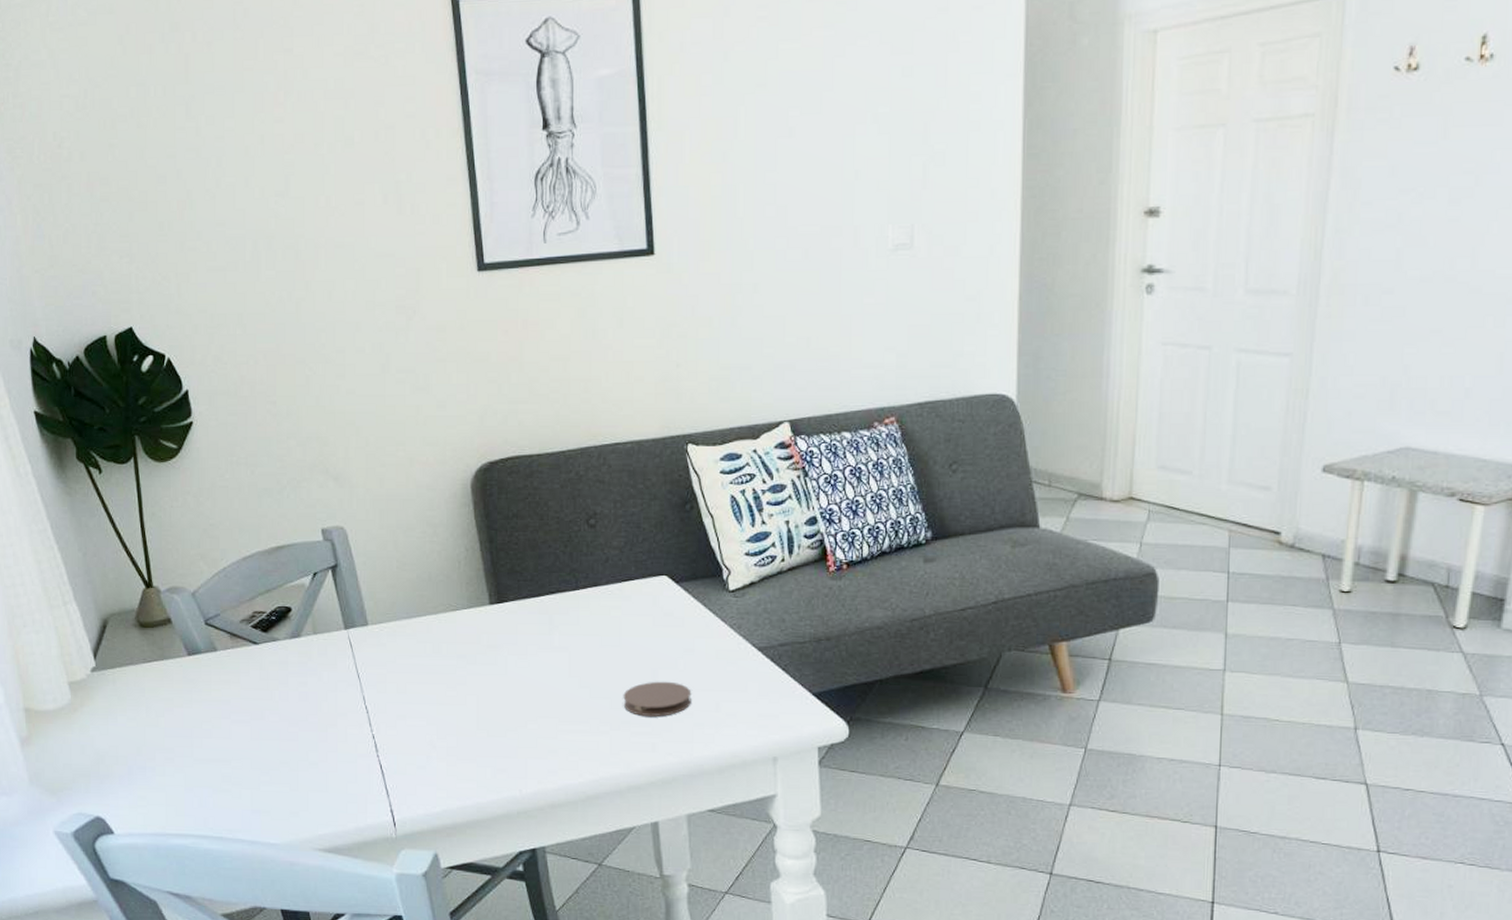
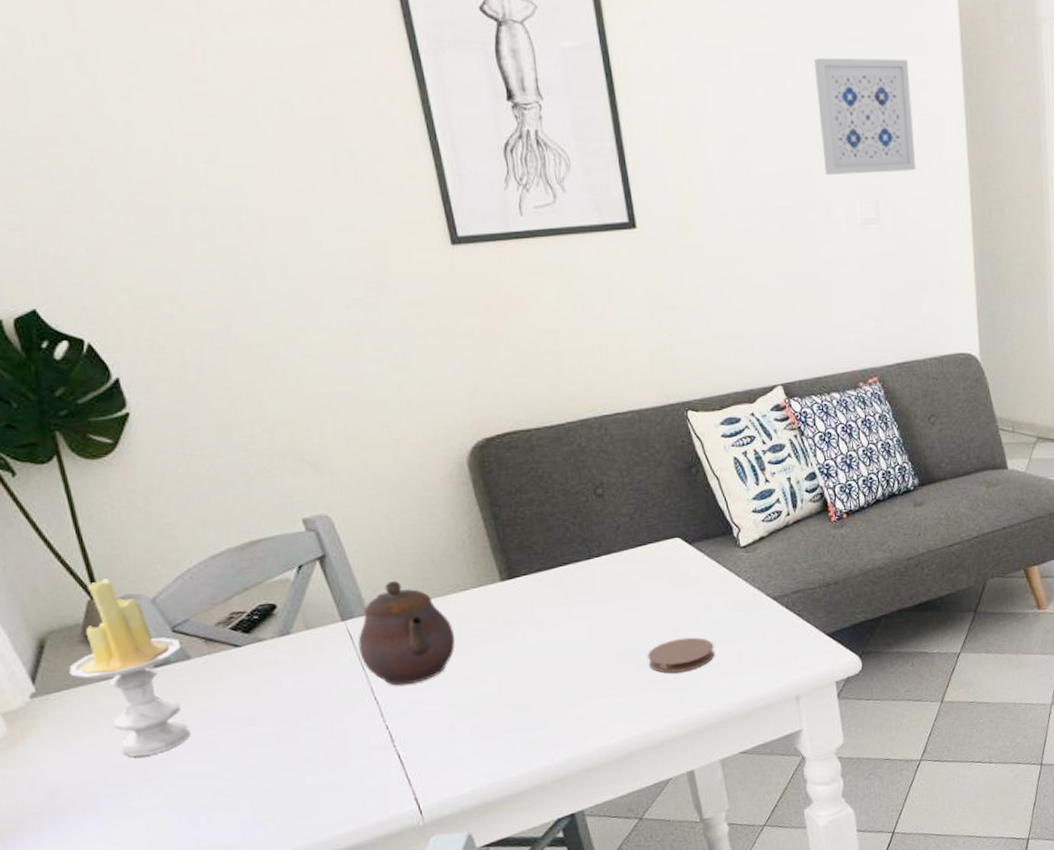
candle: none [122,571,211,736] -> present [69,579,191,757]
teapot: none [357,595,443,698] -> present [358,581,455,686]
wall art: none [855,69,962,199] -> present [813,58,917,176]

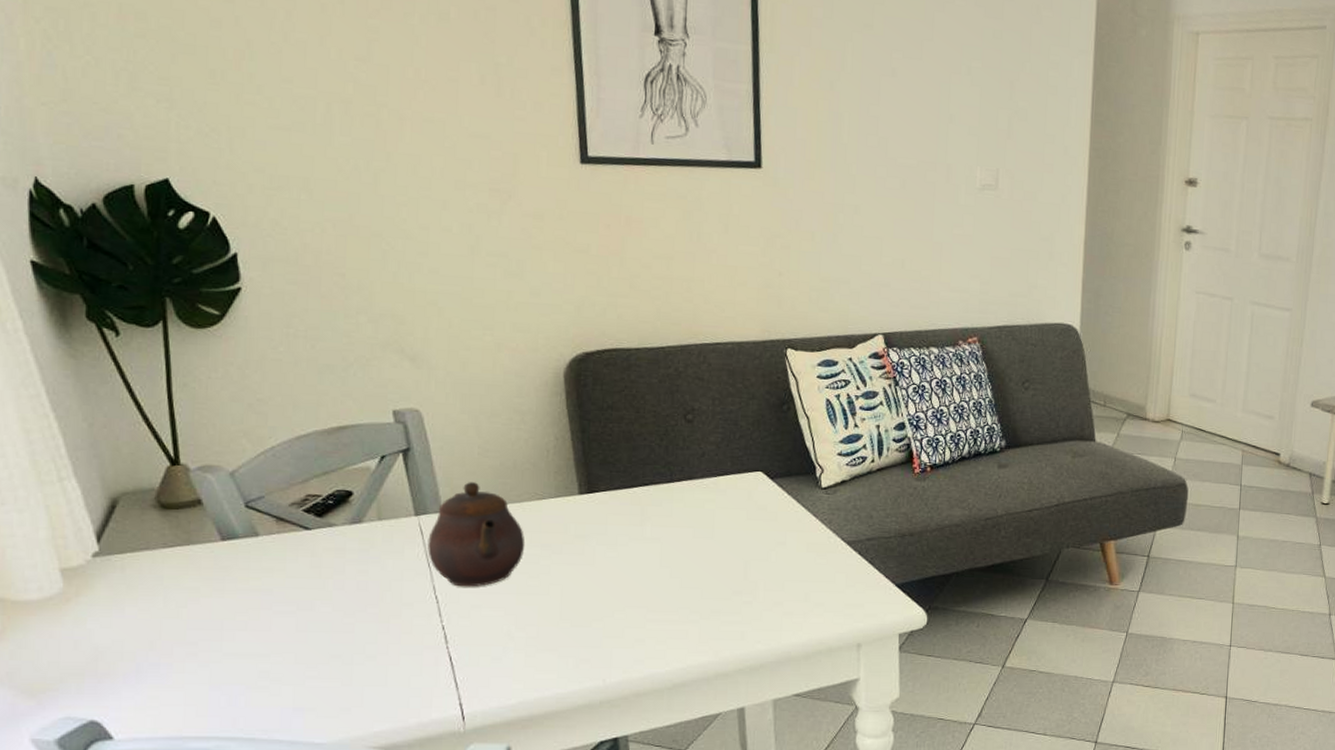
candle: present [69,579,191,757] -> none [136,447,252,629]
coaster: present [647,637,715,673] -> none [714,572,782,606]
wall art: present [813,58,917,176] -> none [950,29,1043,145]

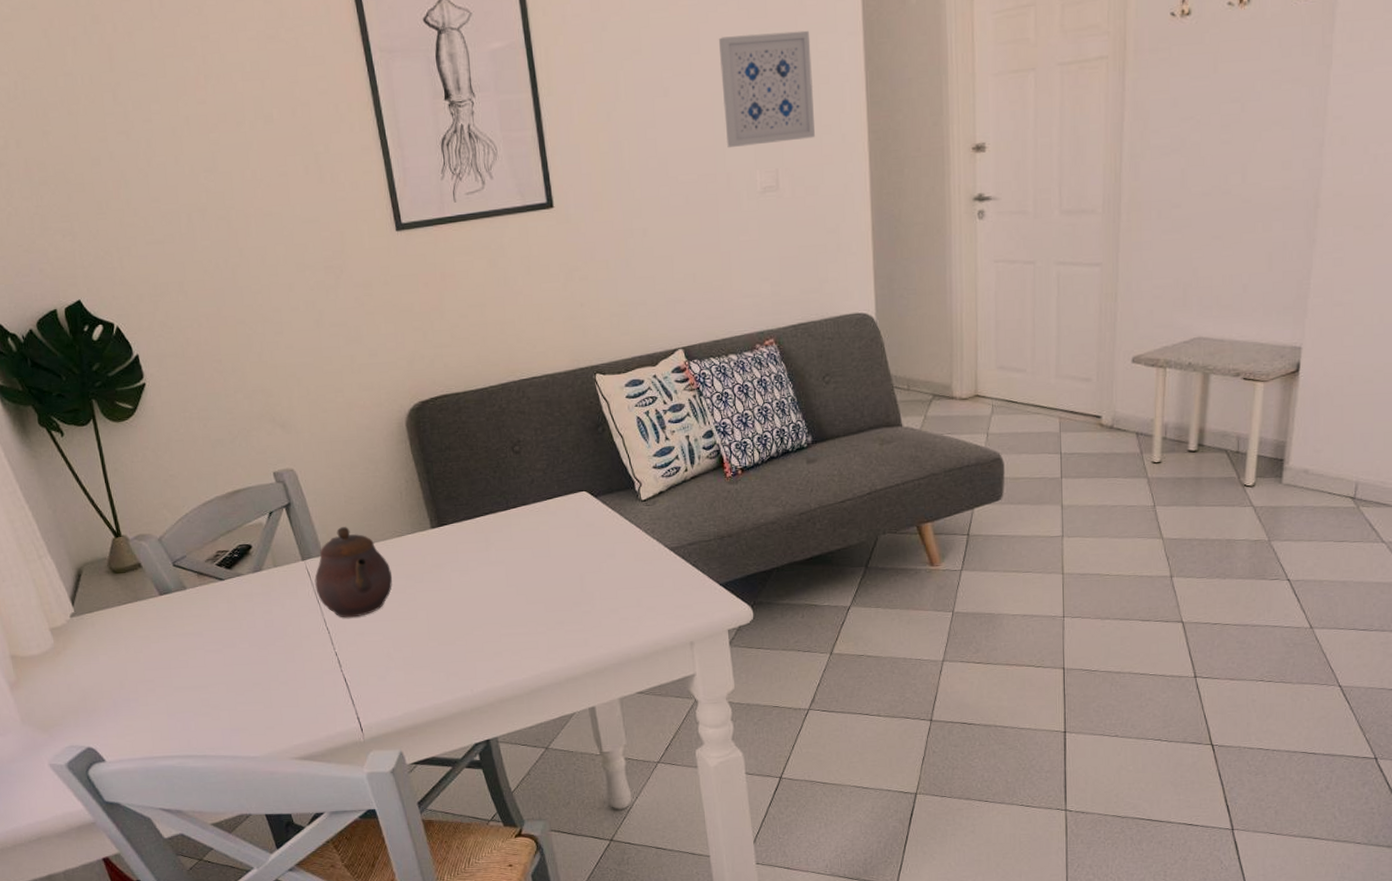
wall art: none [950,29,1043,145] -> present [718,30,816,148]

